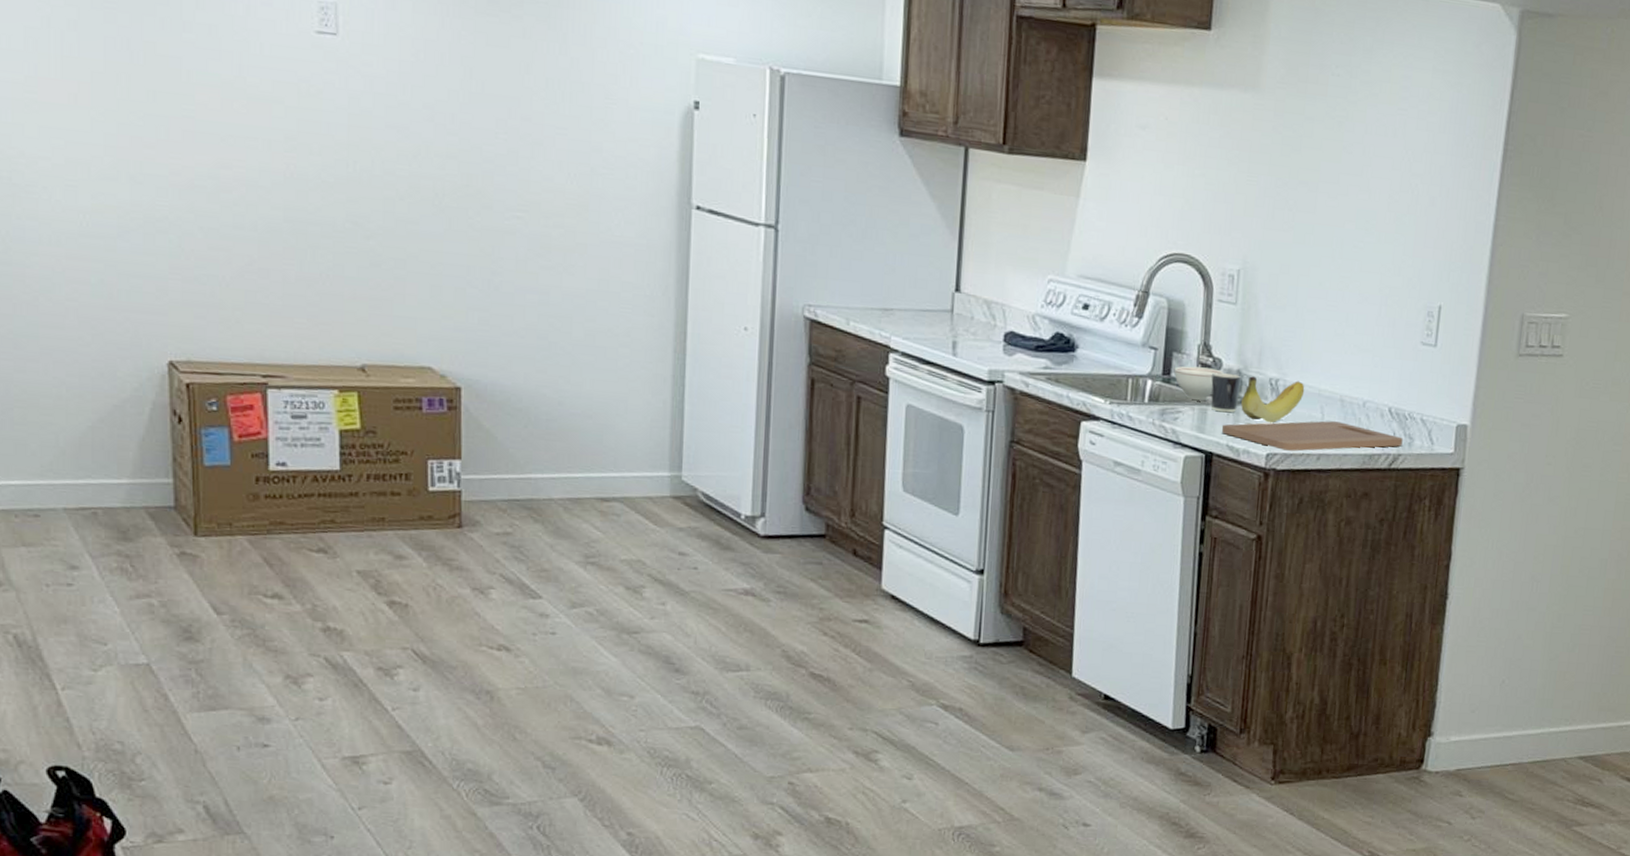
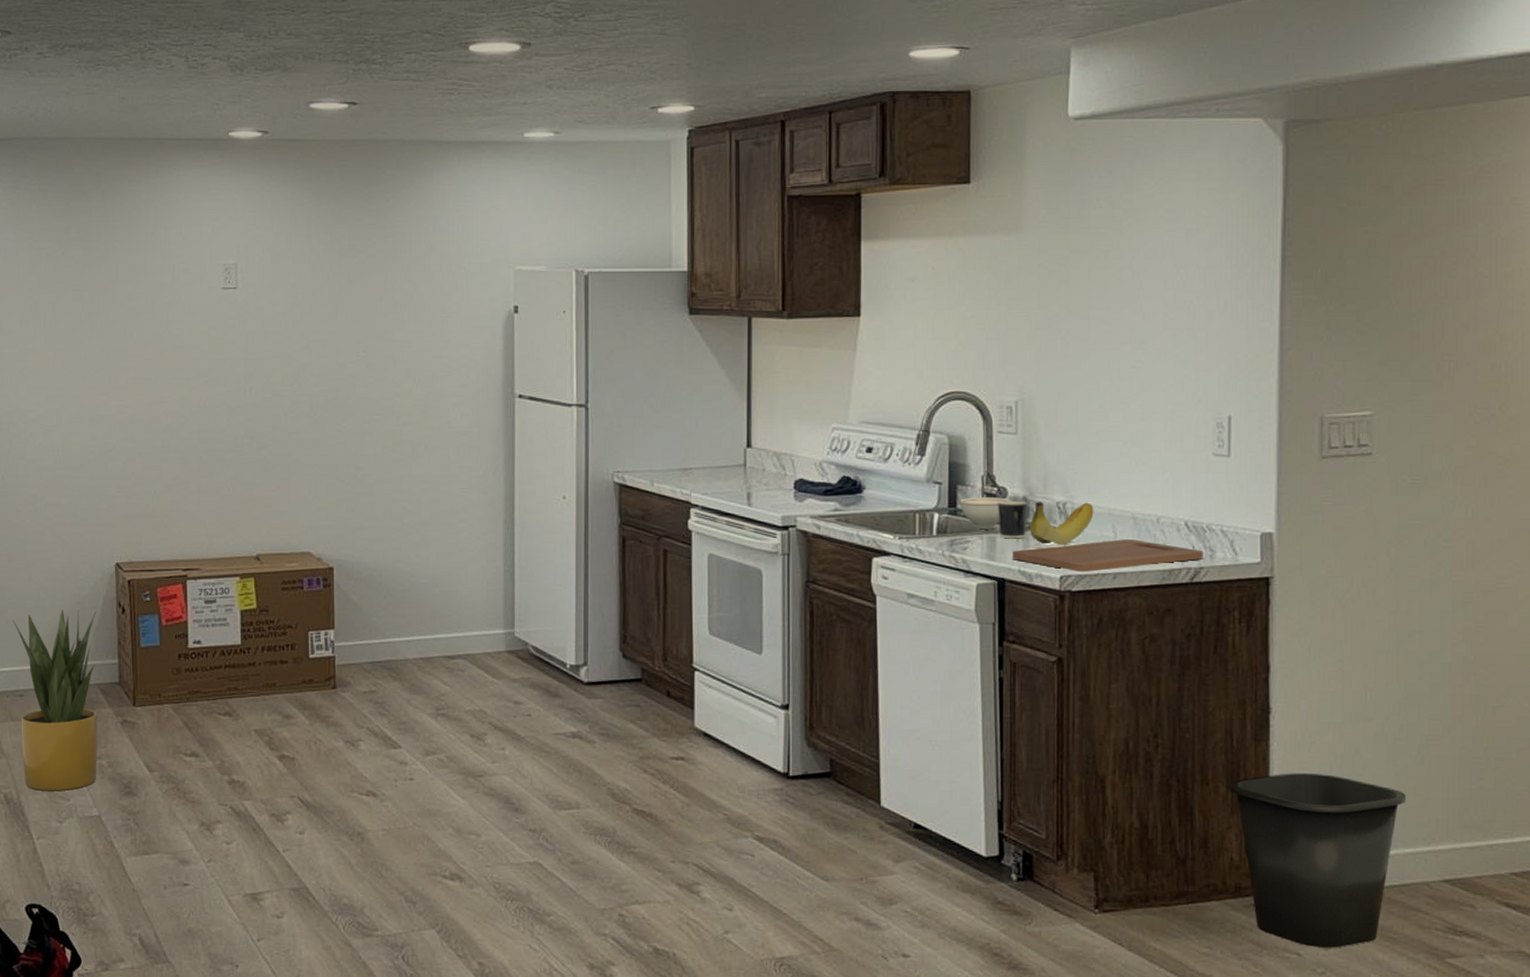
planter: none [22,413,145,634] -> present [13,609,98,791]
waste bin: none [1403,655,1556,818] -> present [1229,773,1406,948]

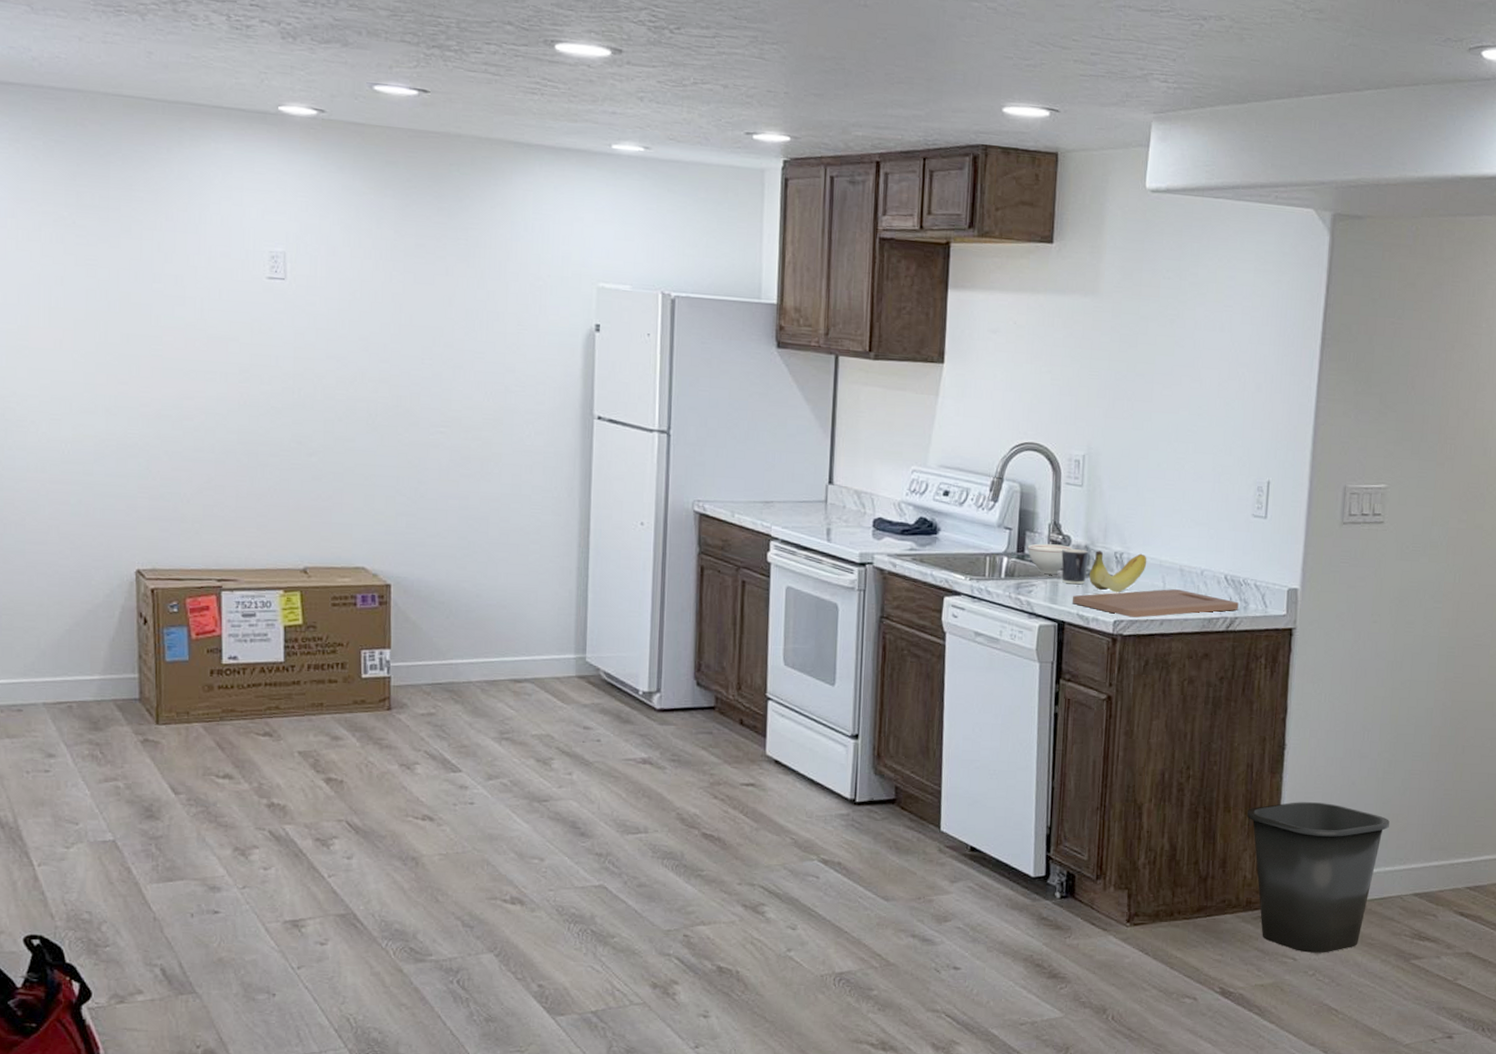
planter: present [13,609,98,791] -> none [9,618,113,815]

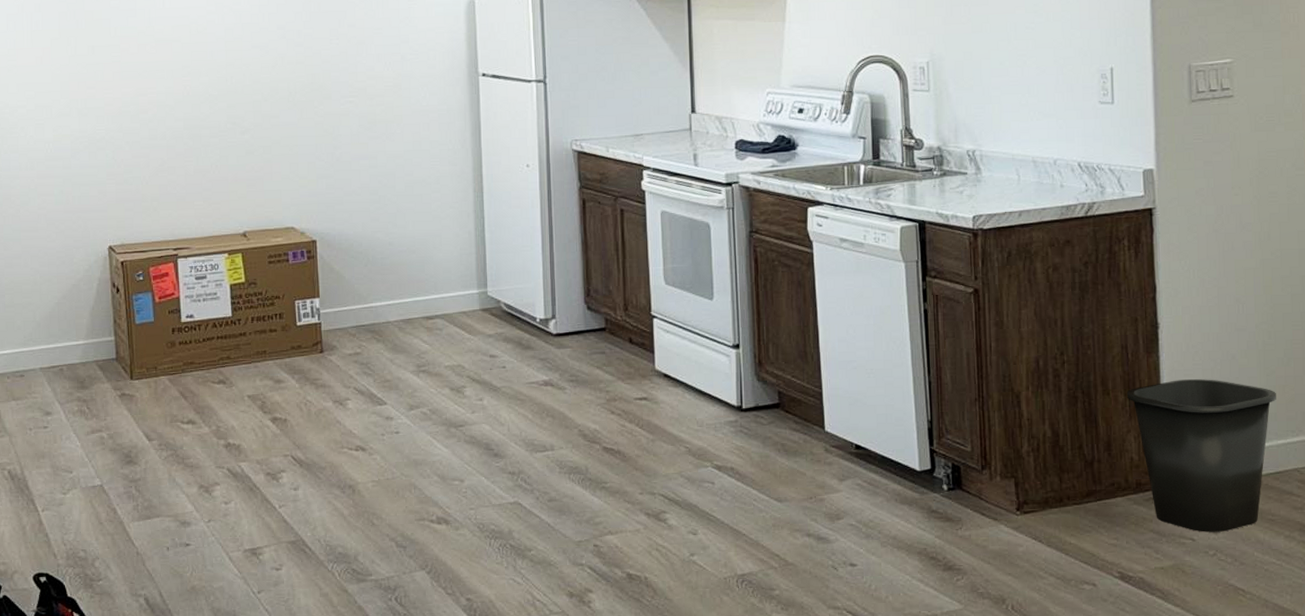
bowl: present [1027,543,1074,575] -> none [882,148,927,178]
mug: present [1061,548,1089,585] -> none [916,151,942,185]
cutting board: present [1072,589,1239,618] -> none [930,180,1095,211]
fruit: present [1089,551,1147,593] -> none [945,149,1000,189]

